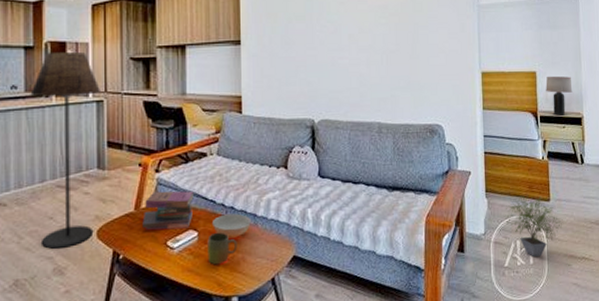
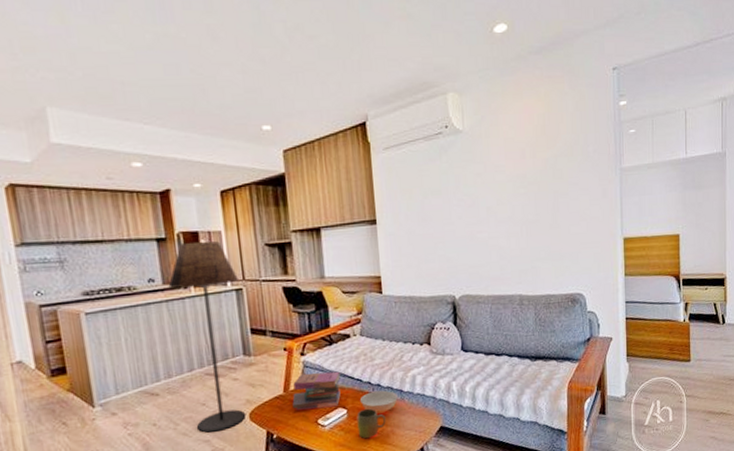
potted plant: present [504,195,563,258] -> none [645,356,703,415]
table lamp: present [545,76,573,116] -> none [689,237,716,278]

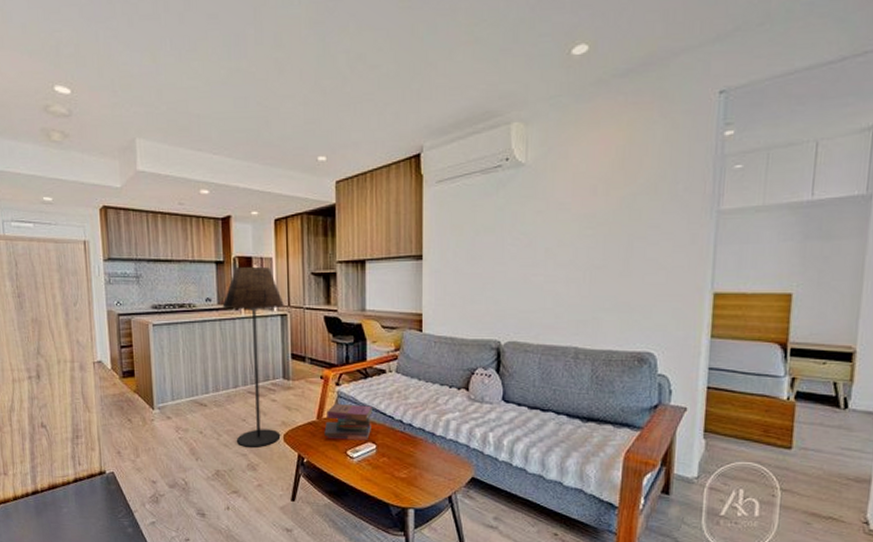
mug: present [356,408,386,439] -> none [385,447,415,478]
bowl: present [359,390,398,414] -> none [389,431,429,454]

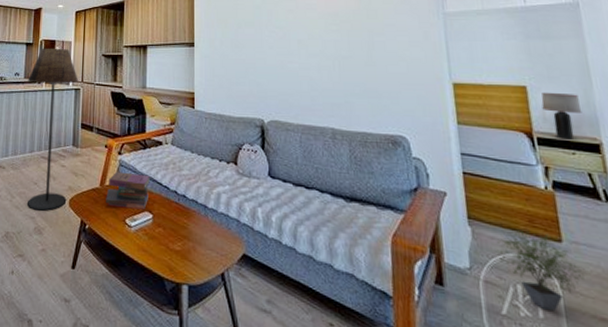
potted plant: none [725,439,807,510] -> present [496,229,586,311]
table lamp: none [803,299,845,349] -> present [541,92,583,139]

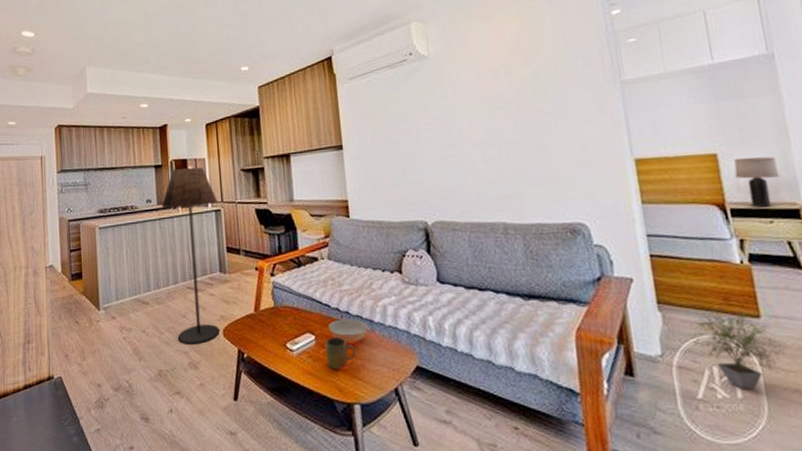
books: present [106,171,150,210] -> none [262,294,309,332]
mug: none [161,217,188,250] -> present [325,336,356,370]
bowl: none [165,201,202,226] -> present [327,318,368,344]

